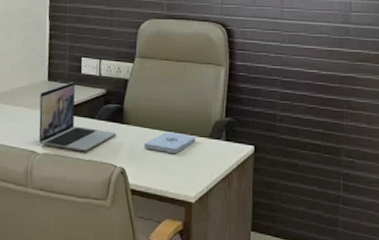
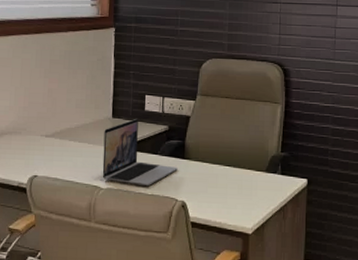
notepad: present [144,132,195,153] -> none [204,166,253,187]

